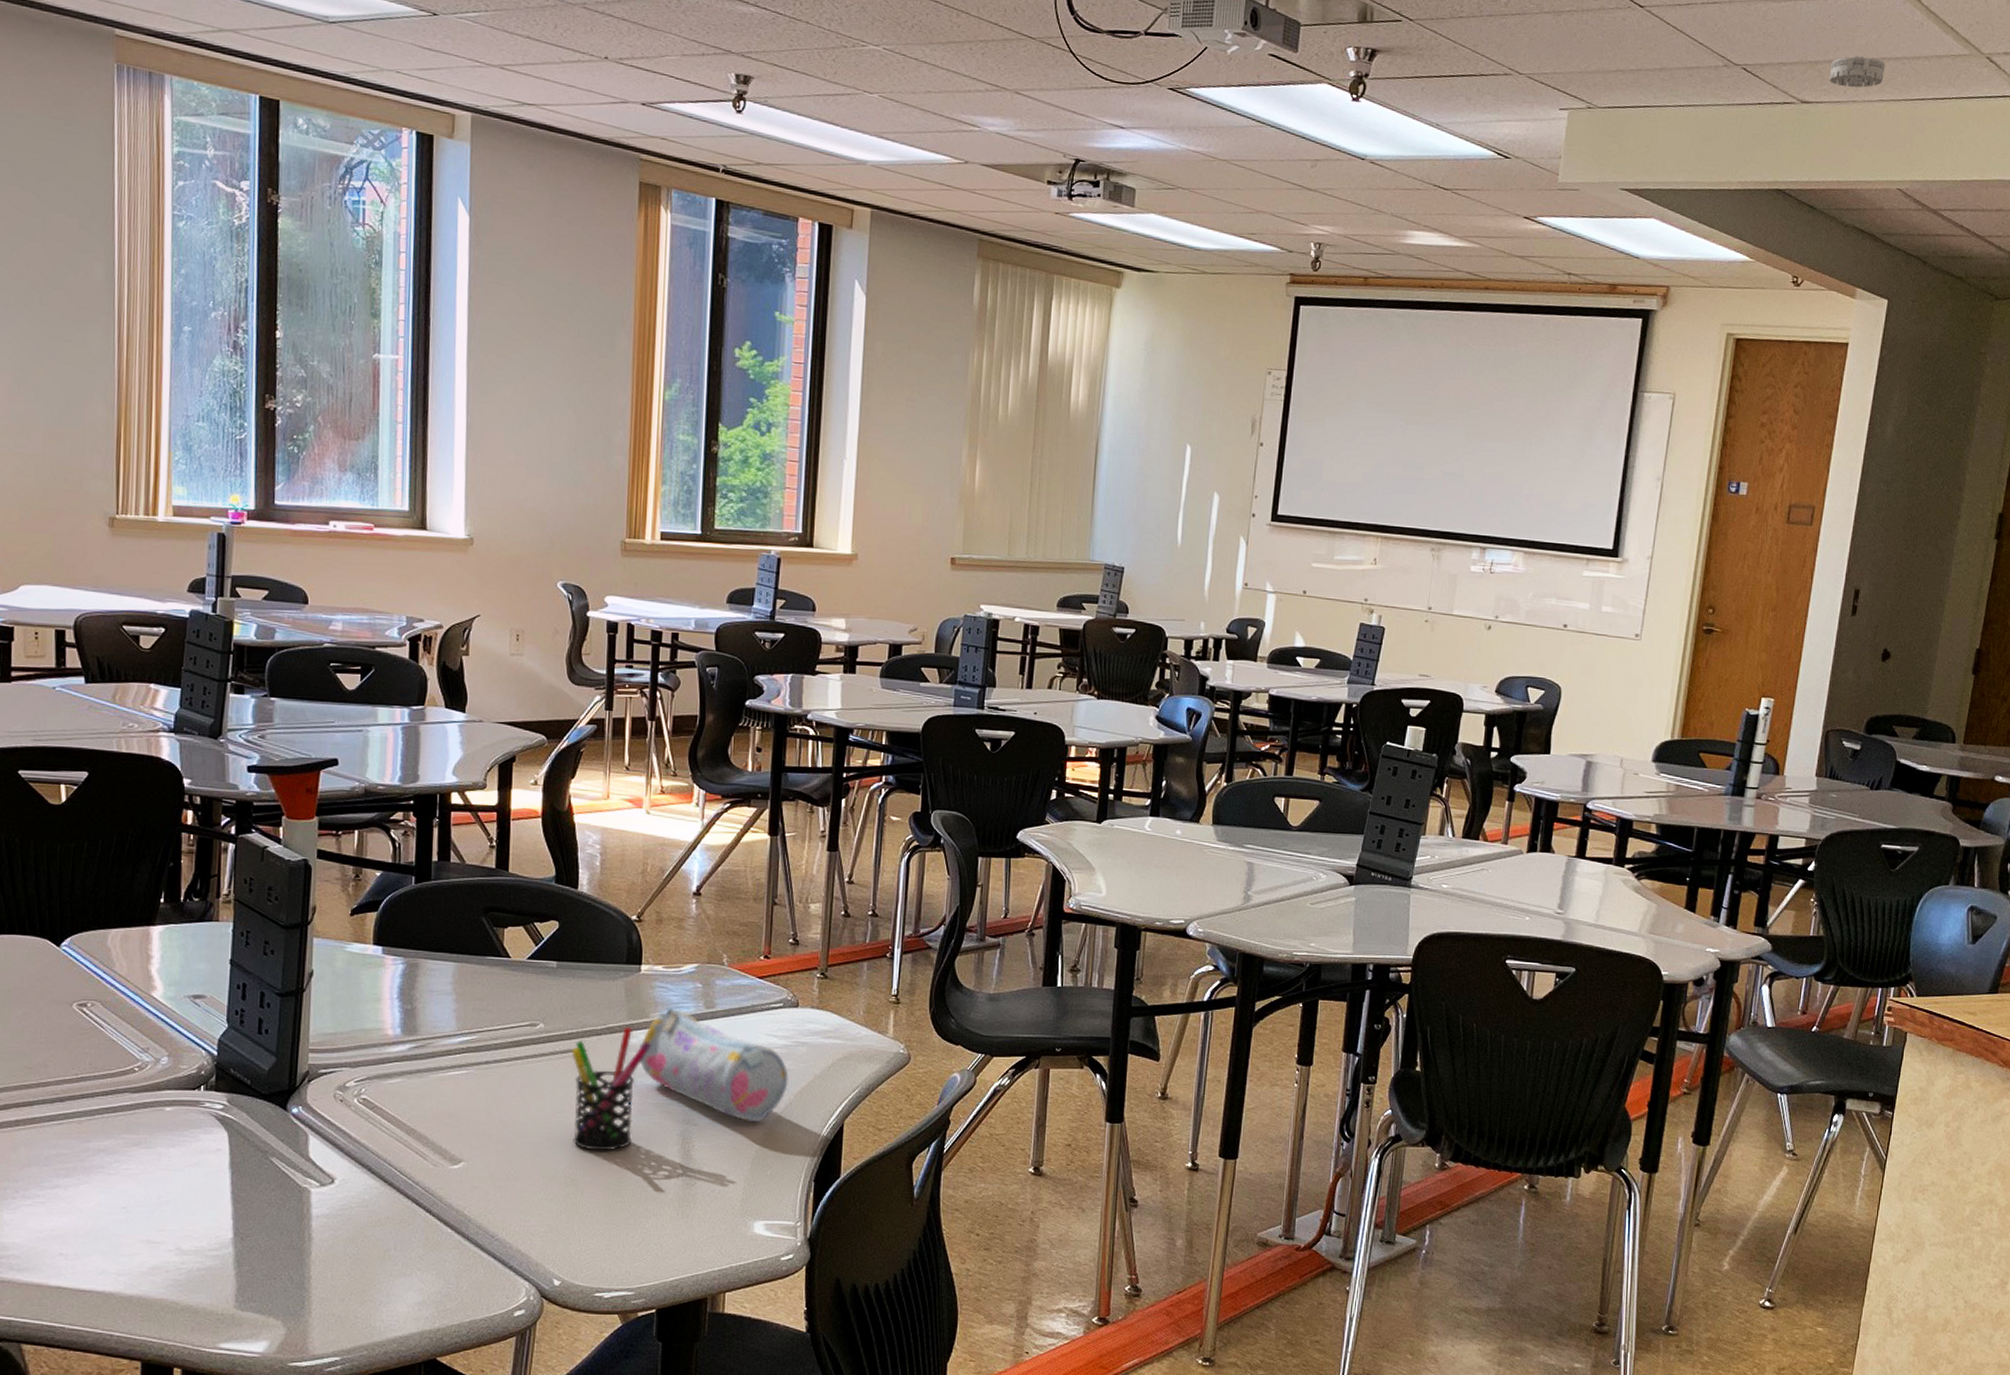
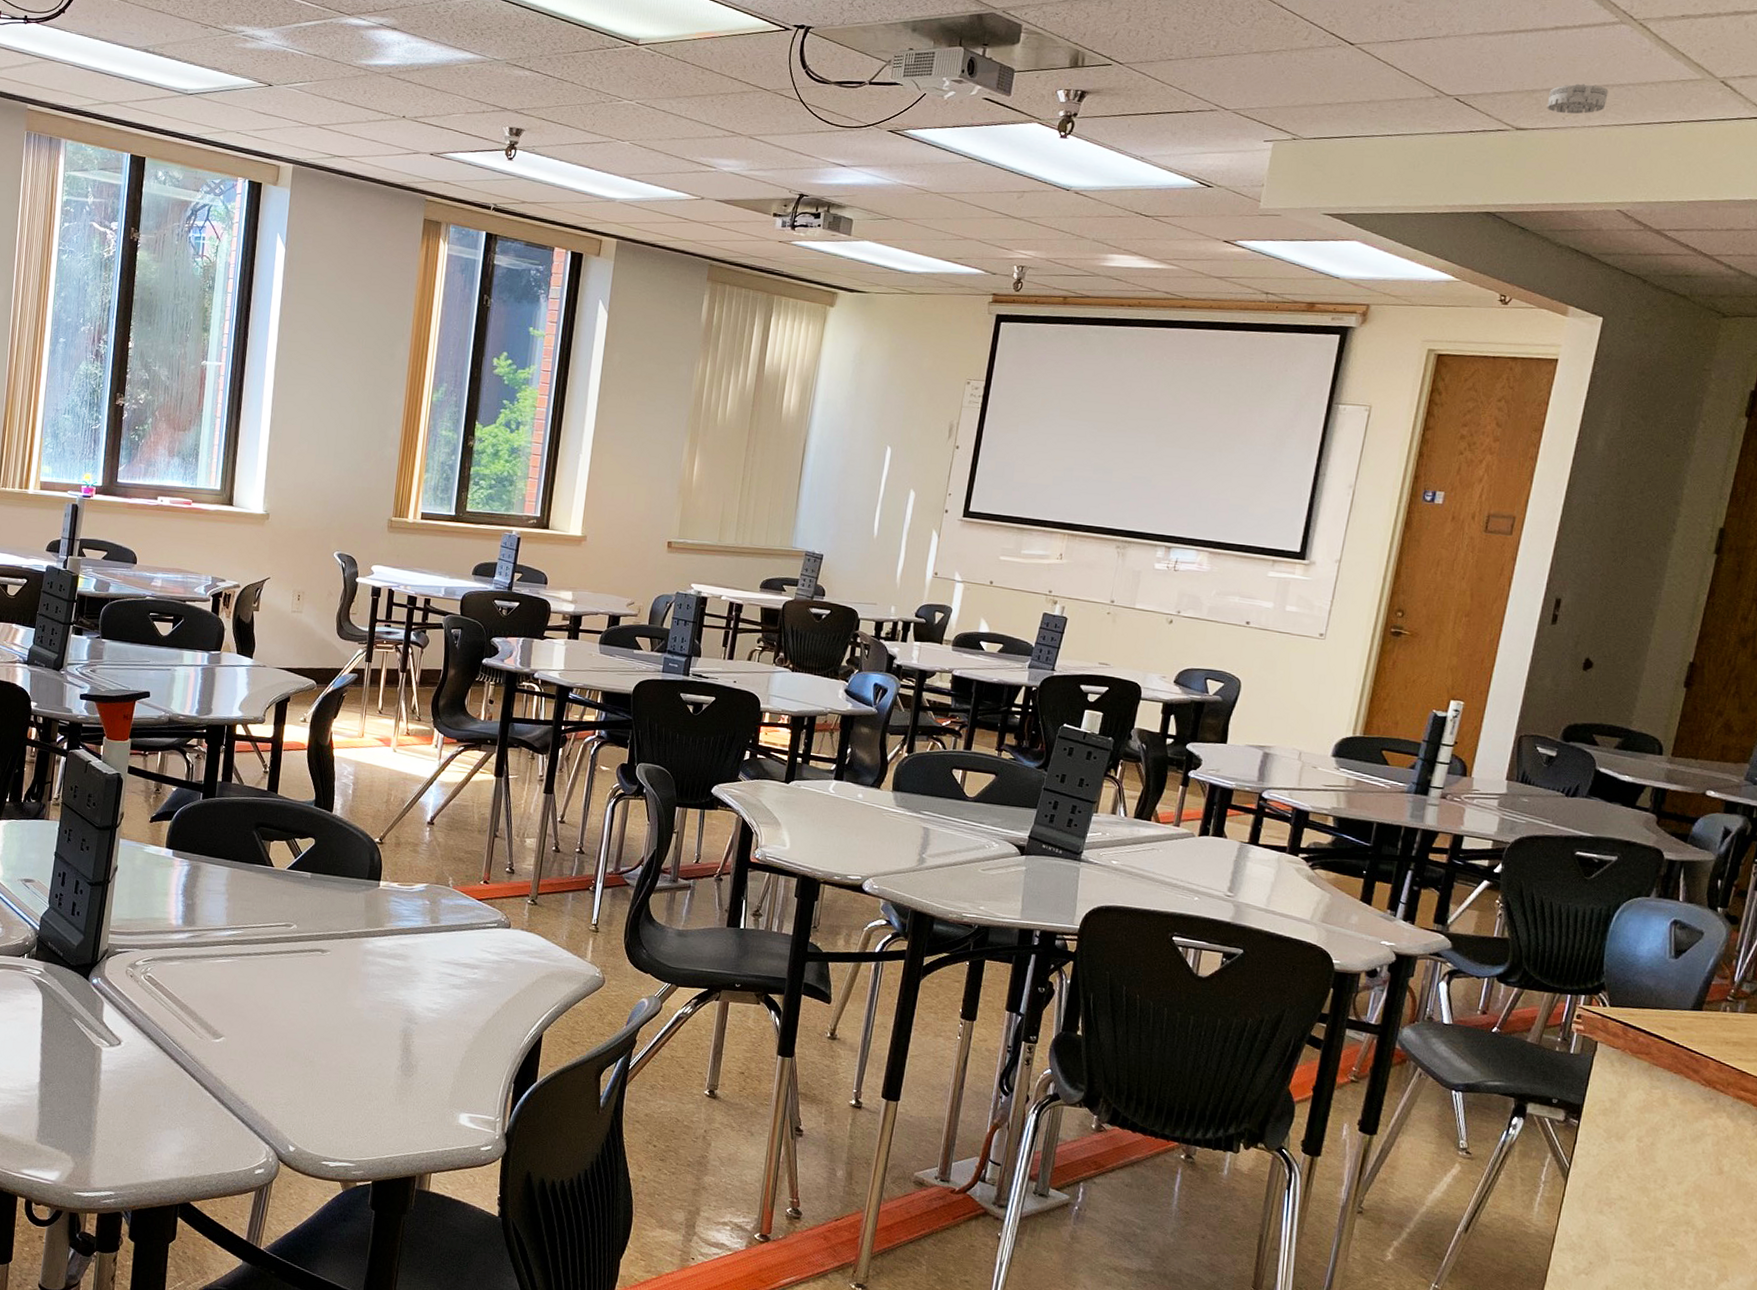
pen holder: present [571,1026,651,1151] -> none [313,933,384,1039]
pencil case: present [640,1007,789,1122] -> none [374,920,498,1026]

